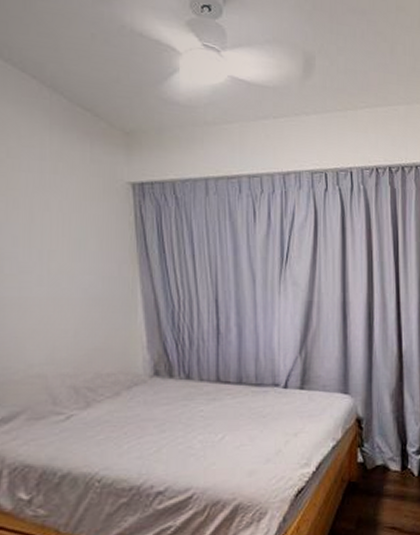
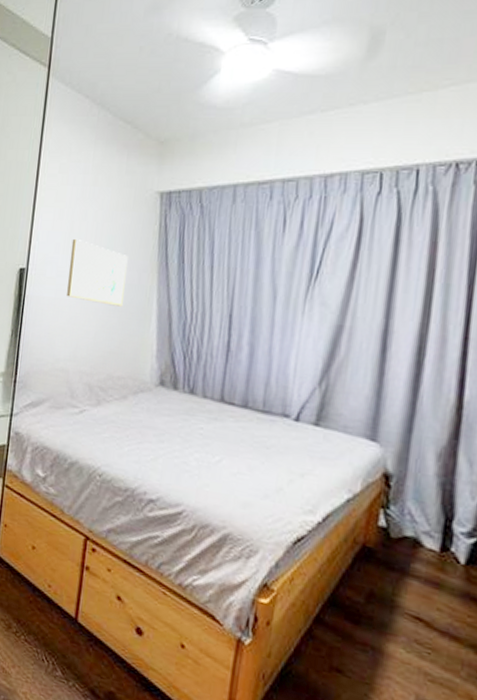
wall art: none [33,230,104,301] -> present [66,238,128,307]

